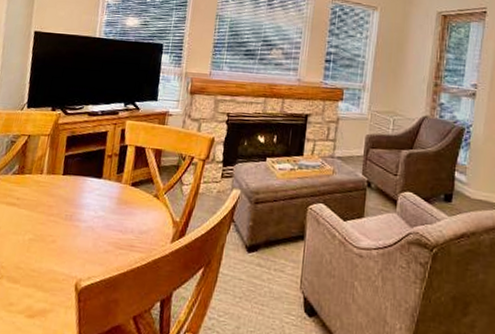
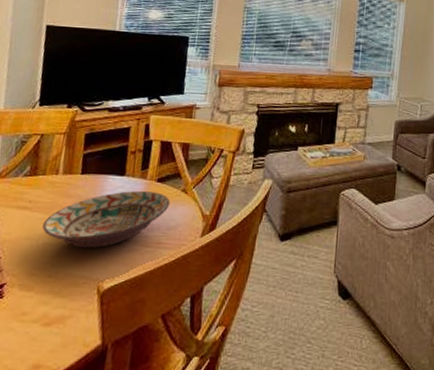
decorative bowl: none [28,193,143,247] -> present [42,191,170,249]

